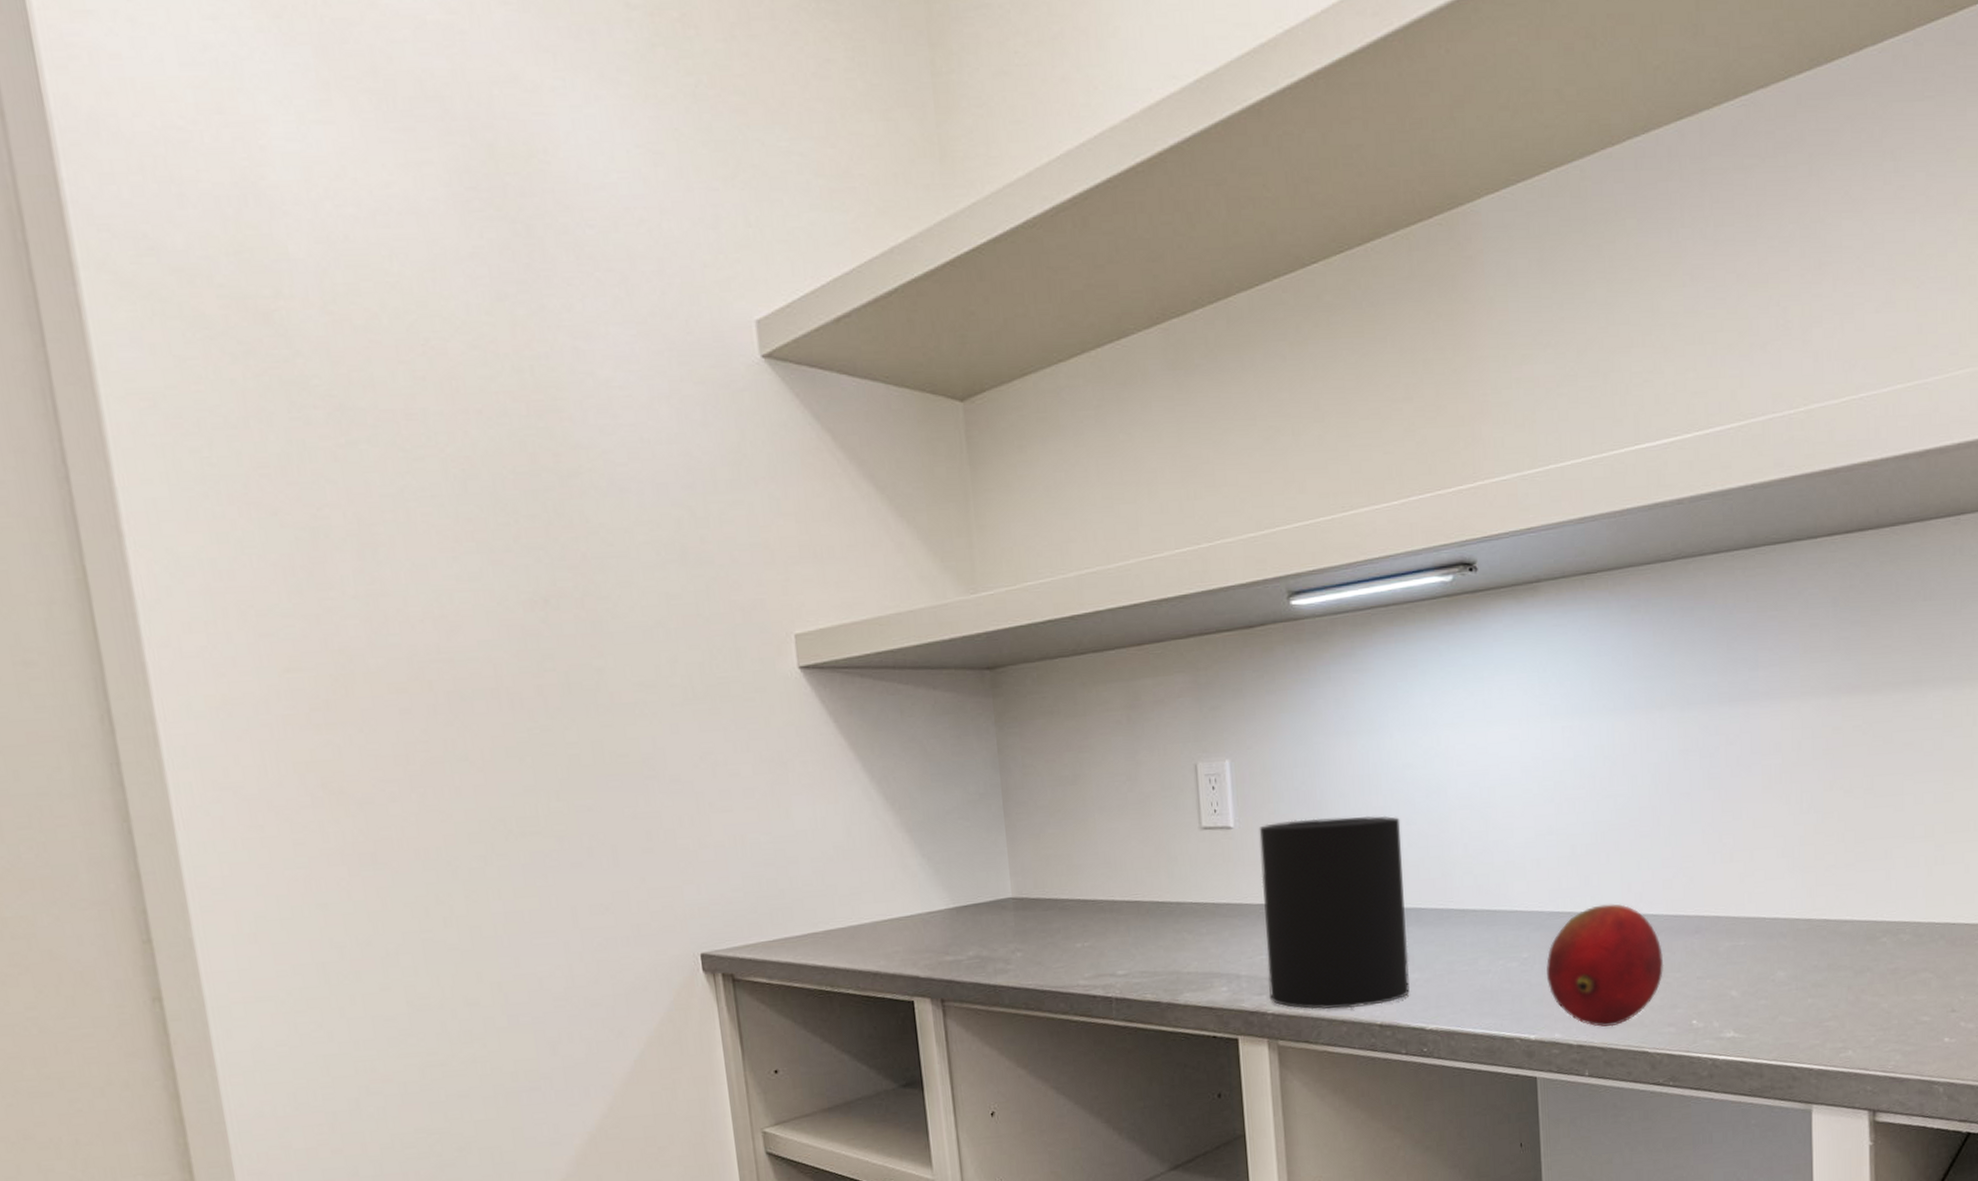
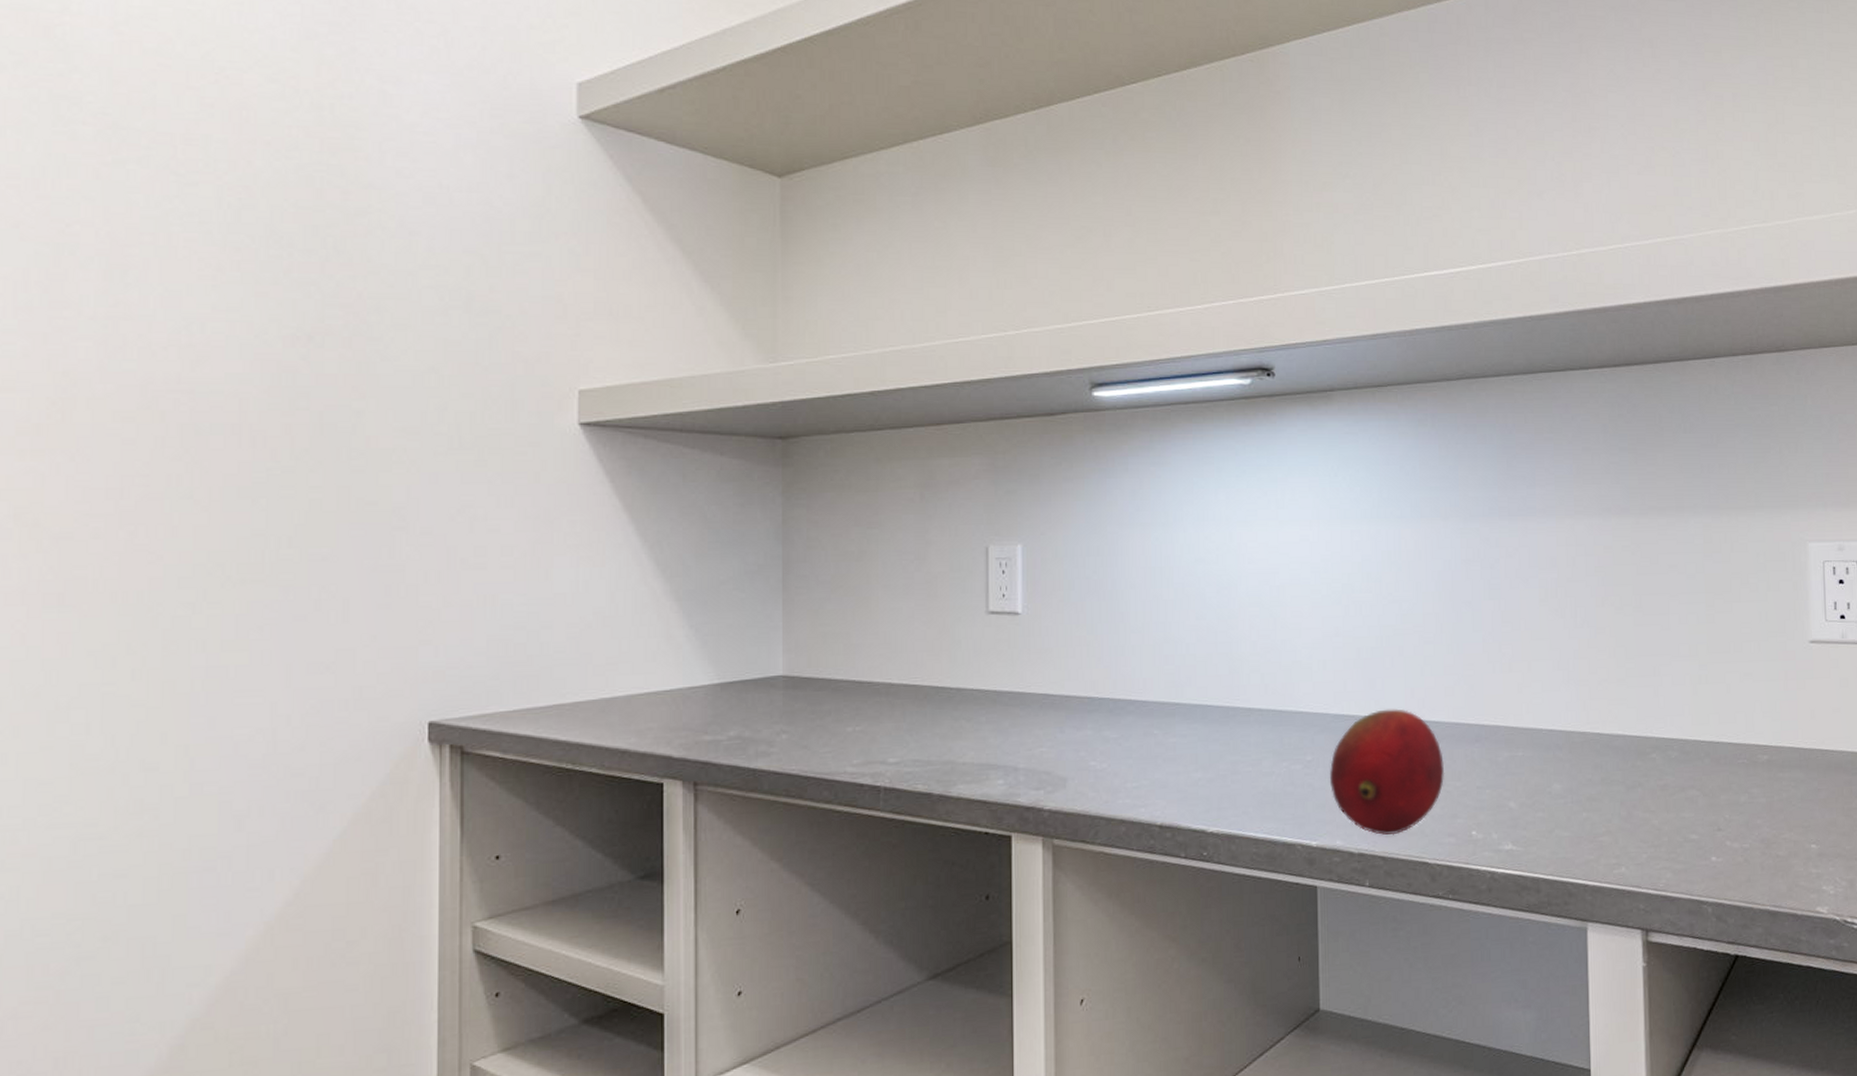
pen holder: present [1259,815,1410,1010] -> none [1046,608,1193,808]

